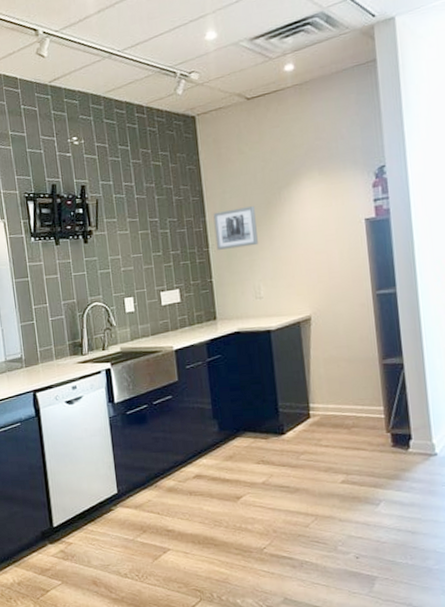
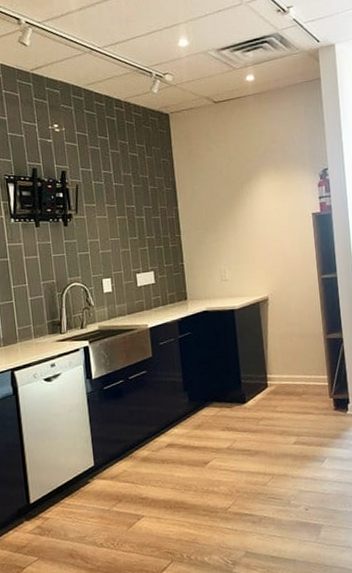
wall art: present [213,206,258,250] -> none [184,198,224,236]

